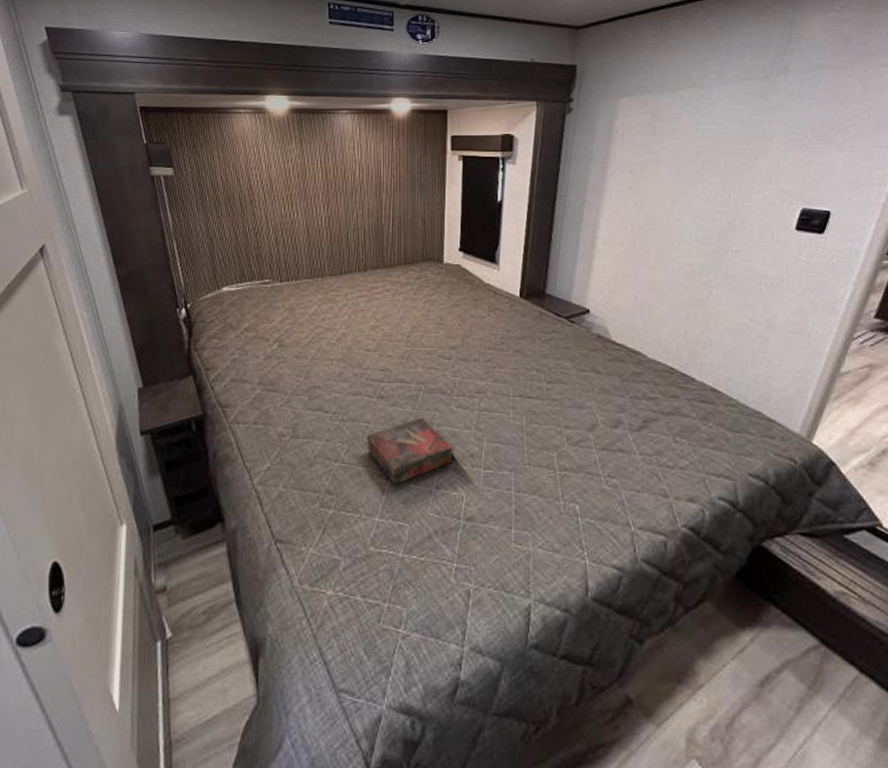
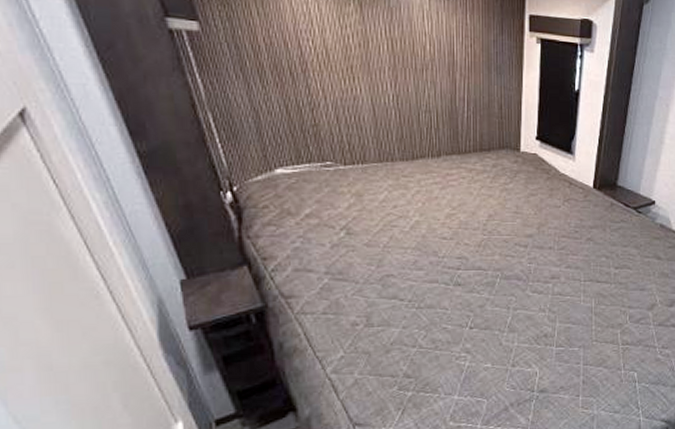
book: present [366,417,454,485] -> none [443,303,529,366]

